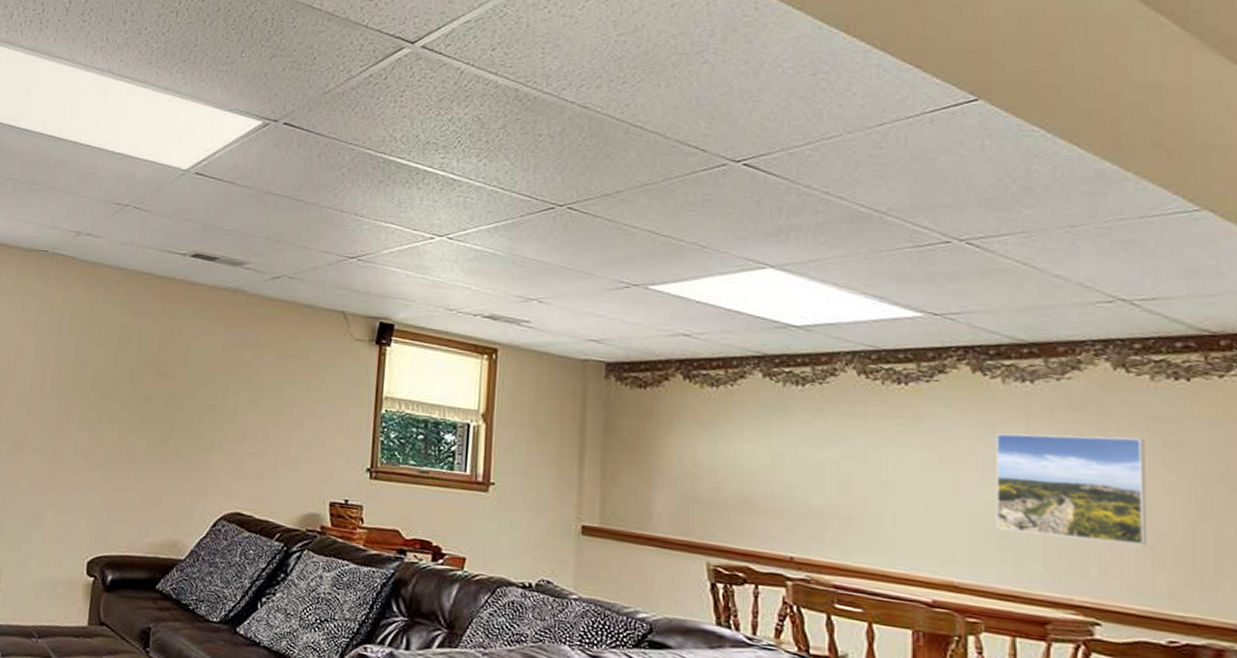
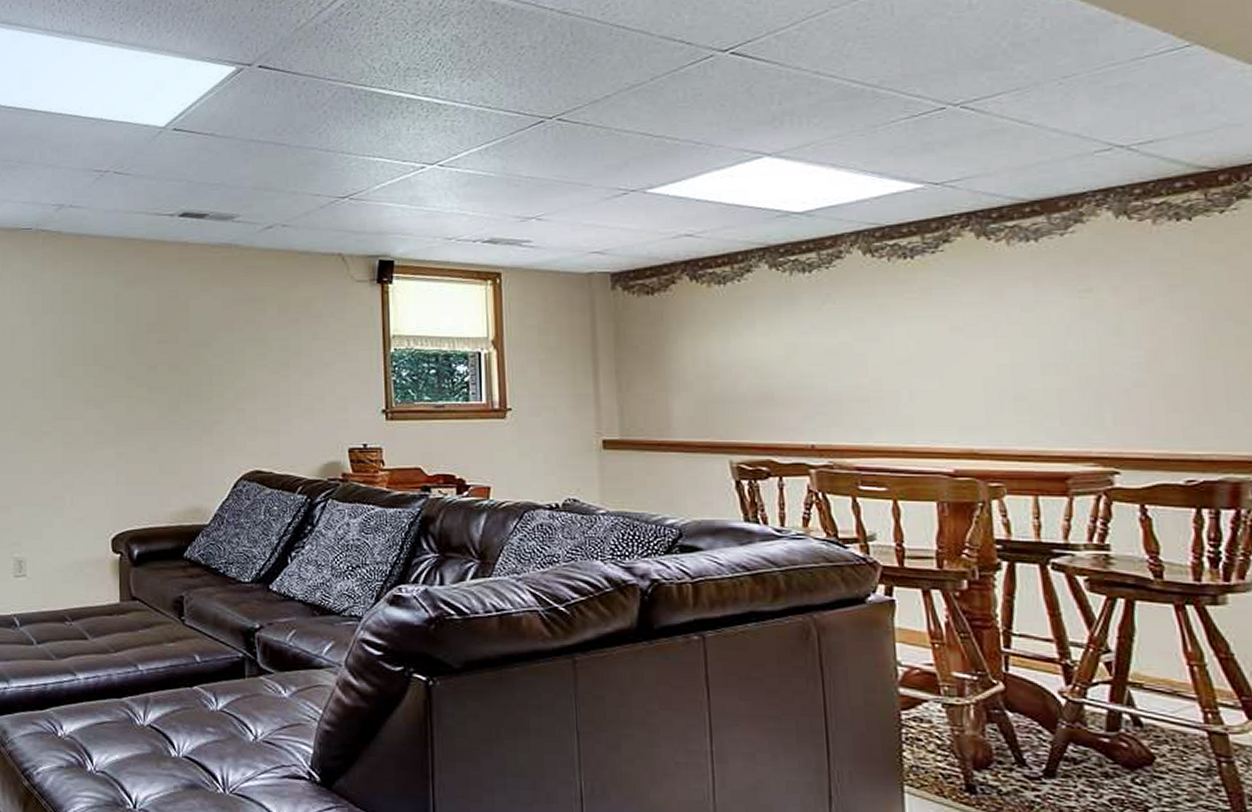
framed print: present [995,433,1148,546] -> none [1005,283,1159,392]

